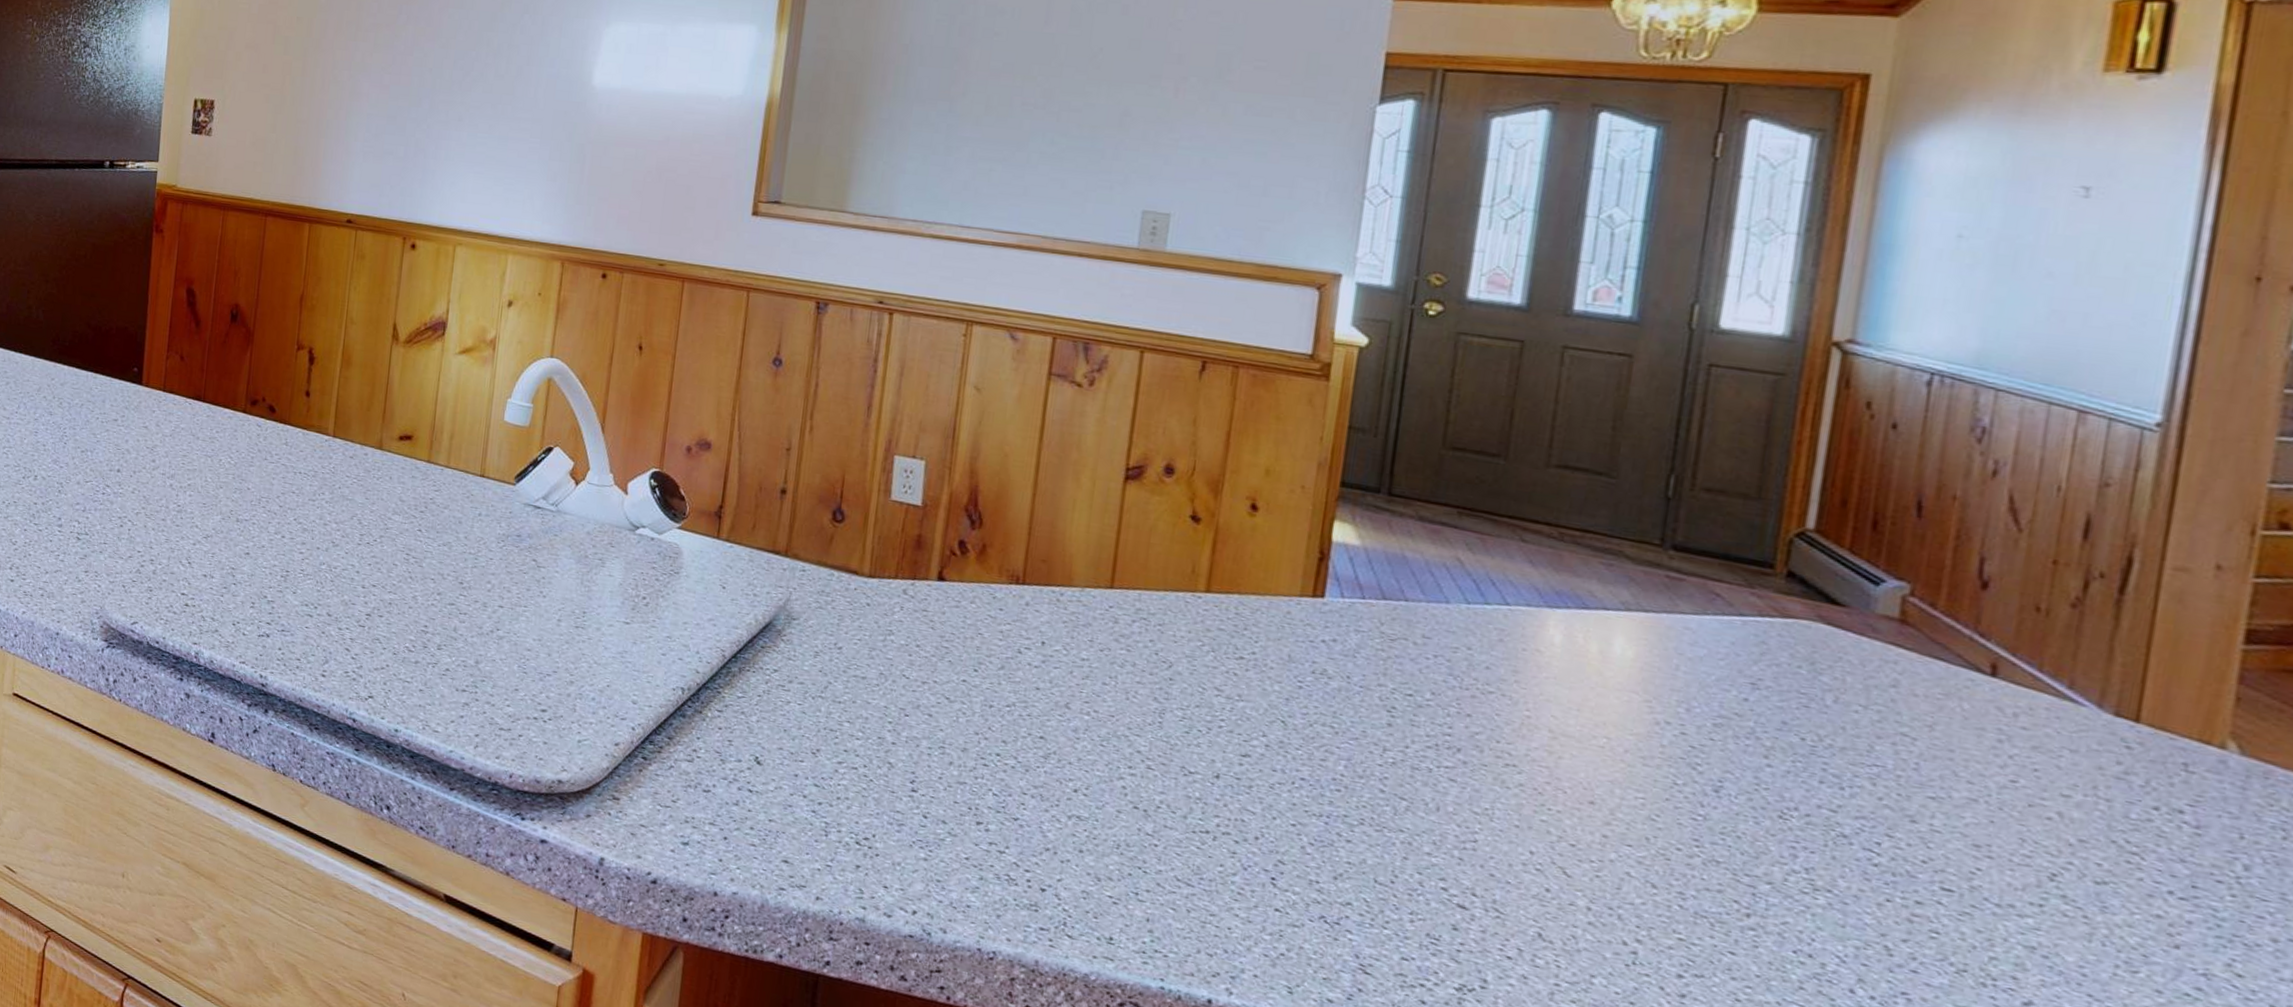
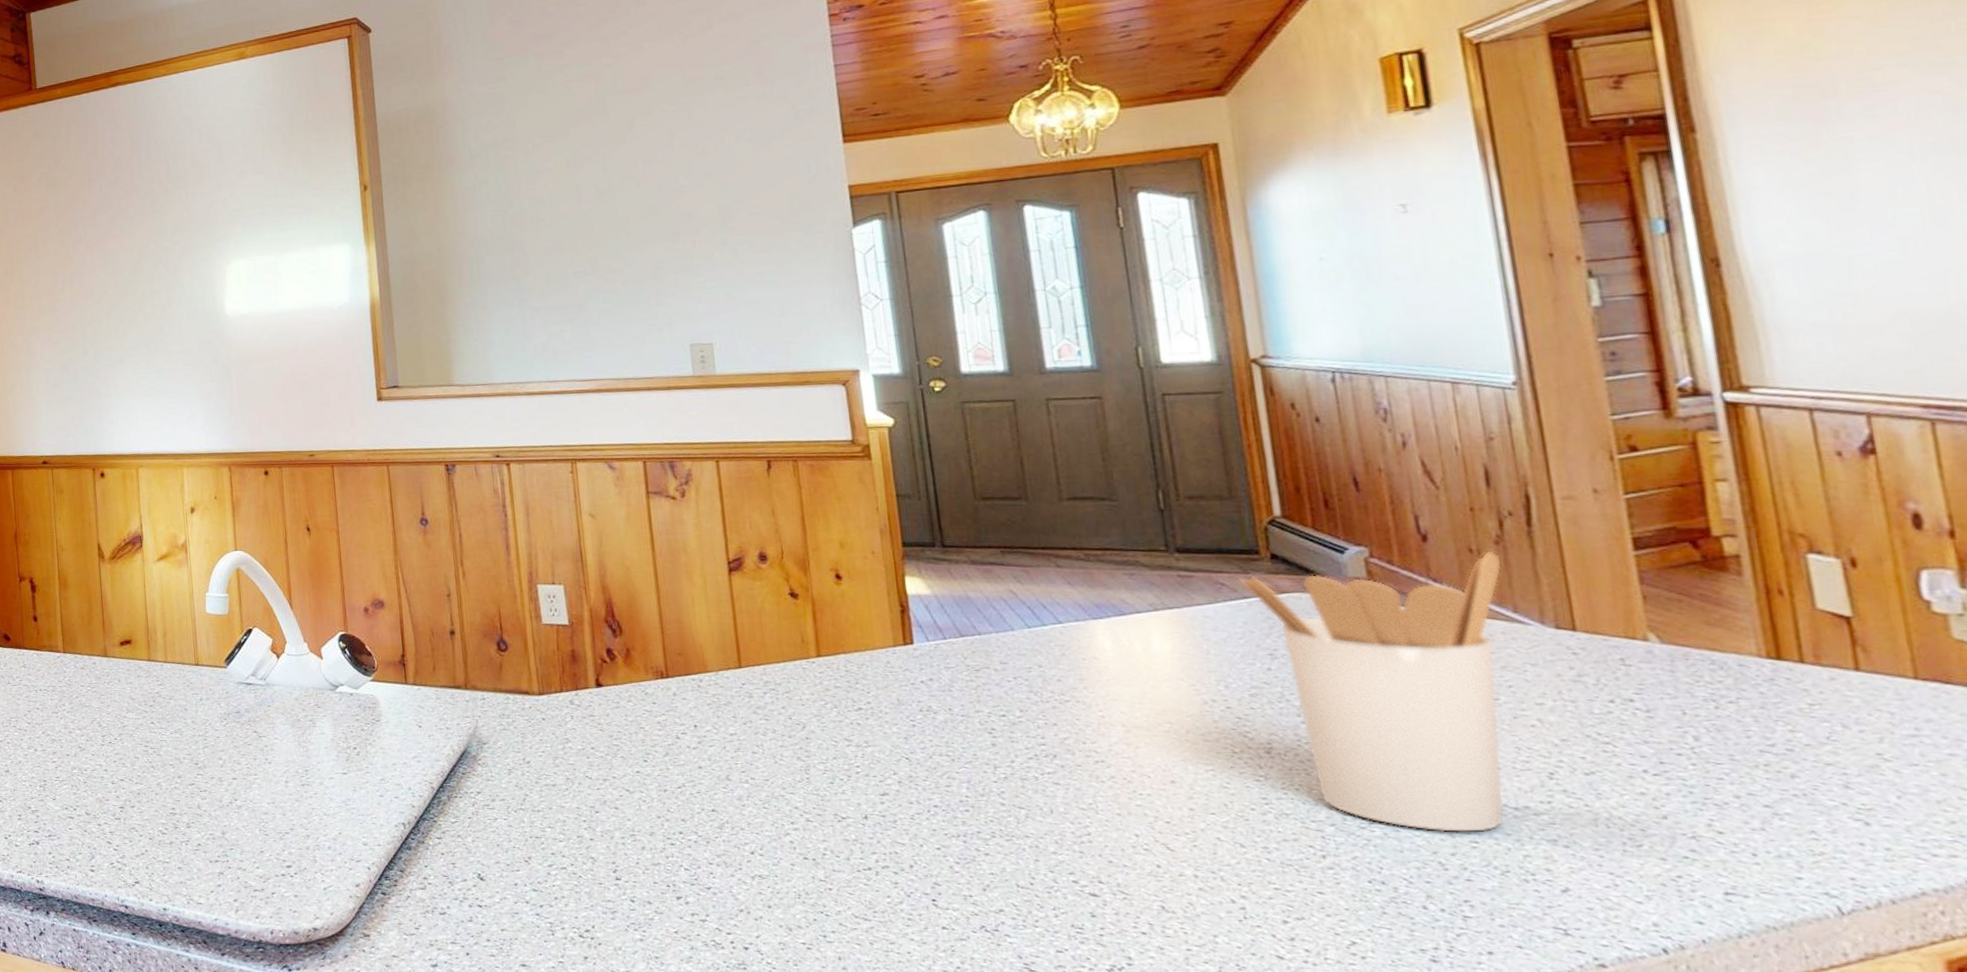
utensil holder: none [1739,590,2074,924] -> present [1238,550,1506,833]

